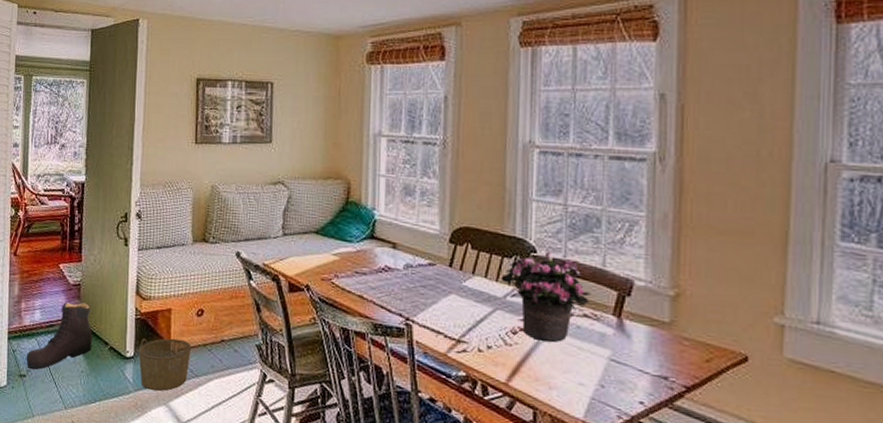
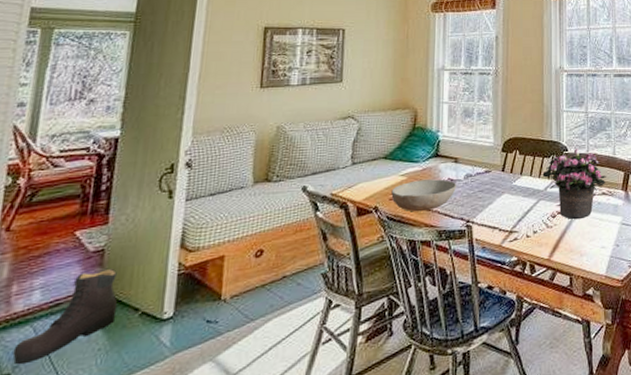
basket: present [138,338,192,391] -> none [179,285,248,349]
bowl: none [323,262,394,299] -> present [391,179,456,212]

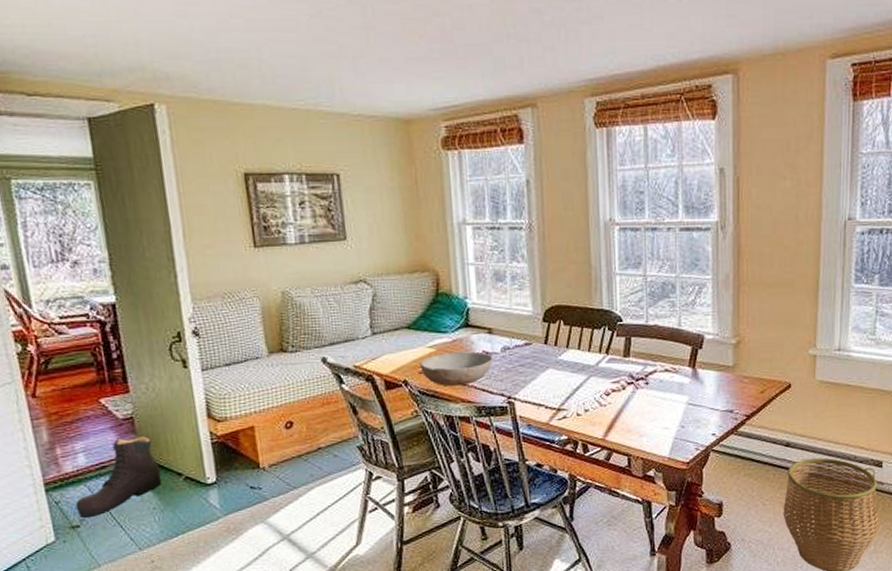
potted flower: present [542,149,608,219] -> none [592,319,671,397]

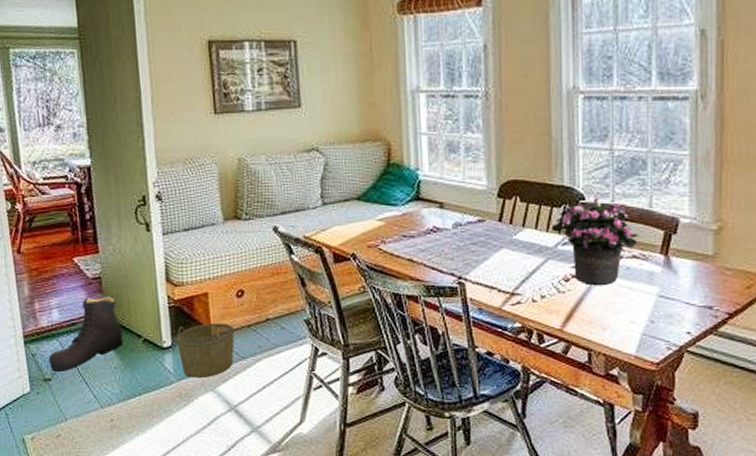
basket: none [221,455,285,512] -> present [176,323,235,379]
bowl: present [420,351,493,387] -> none [369,227,443,263]
potted flower: none [592,319,671,397] -> present [551,197,640,285]

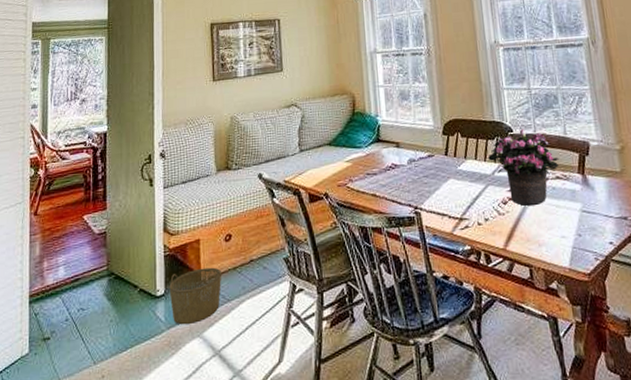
boot: present [48,296,123,371] -> none [50,250,121,330]

